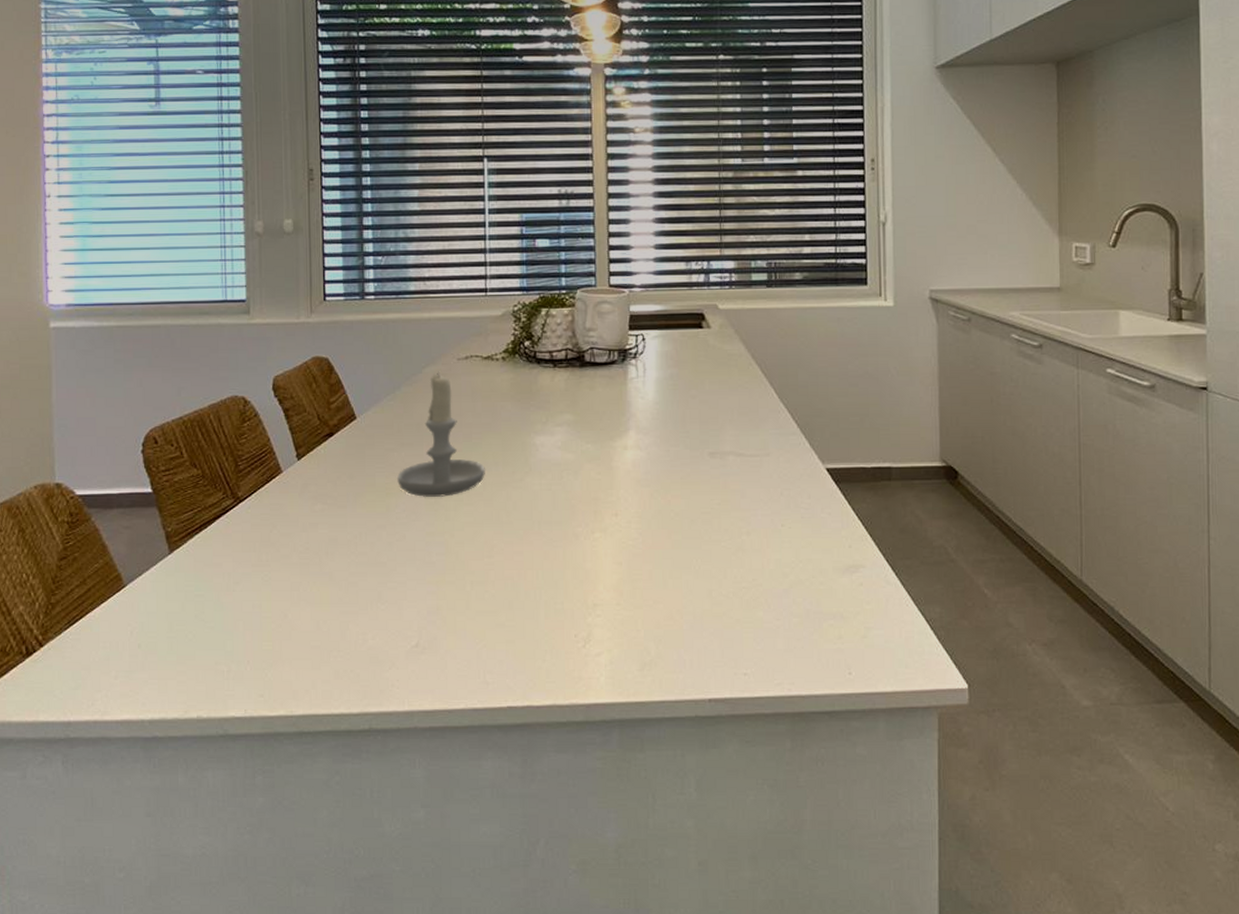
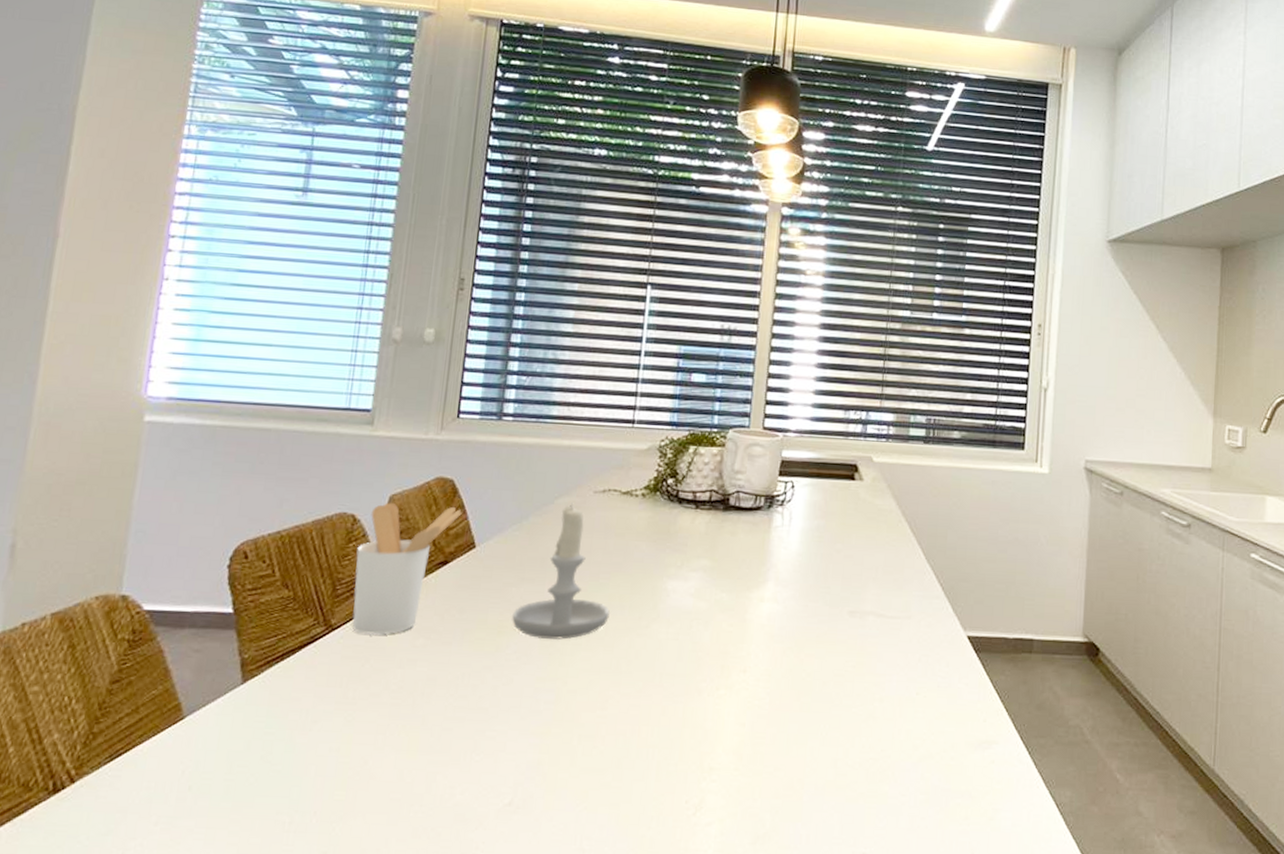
utensil holder: none [251,382,340,503] -> present [352,502,462,635]

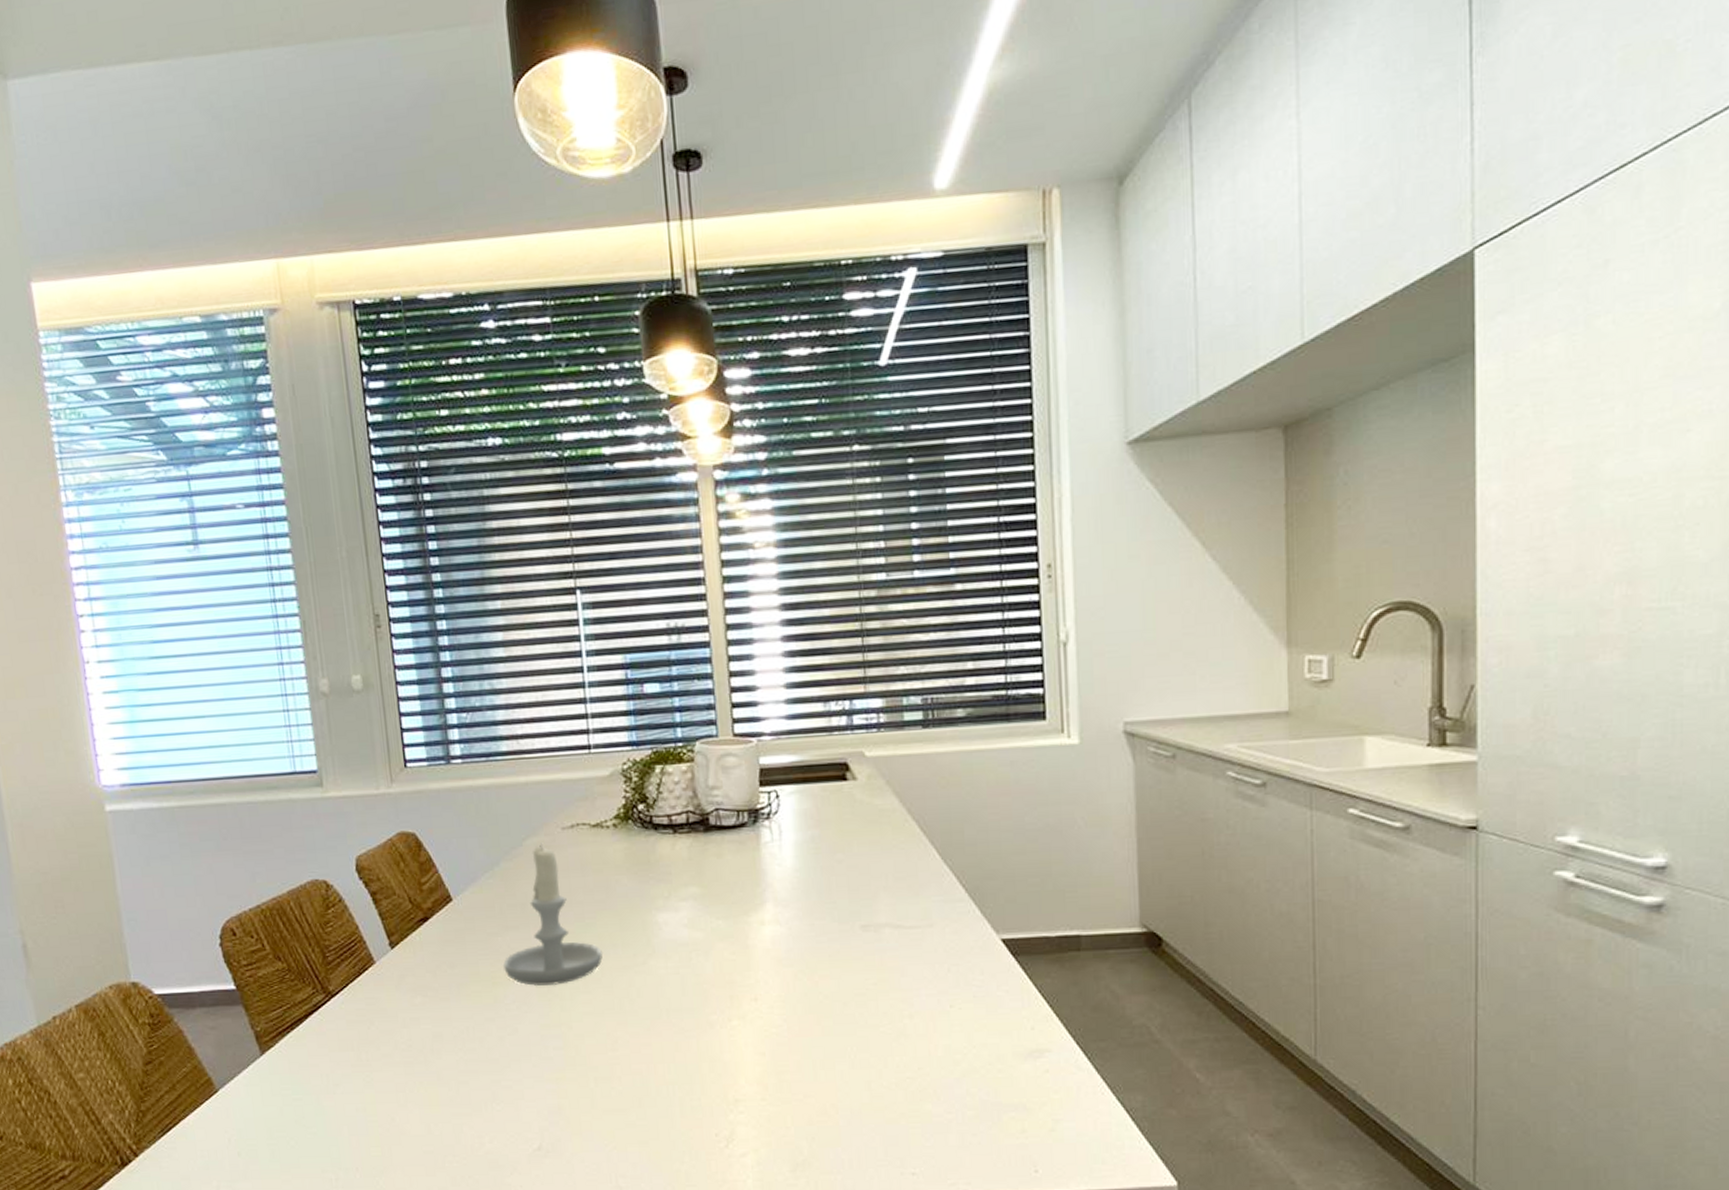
utensil holder: present [352,502,462,635] -> none [336,860,431,998]

